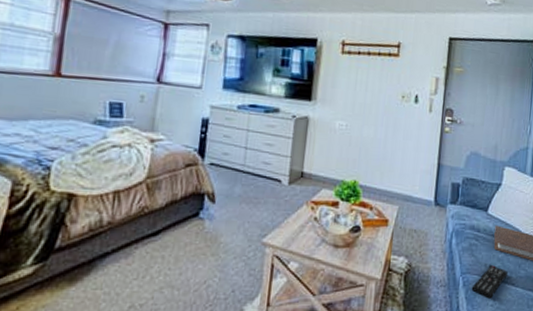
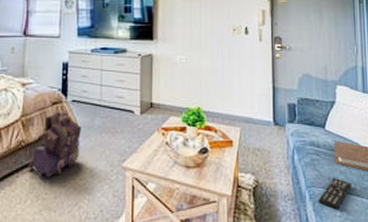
backpack: none [148,173,219,252] -> present [26,109,82,178]

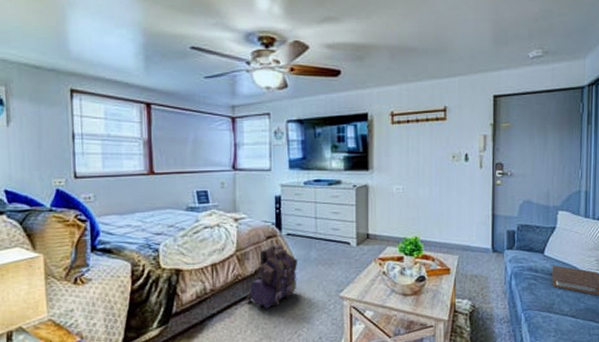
remote control: present [318,178,352,210] -> none [533,301,567,331]

